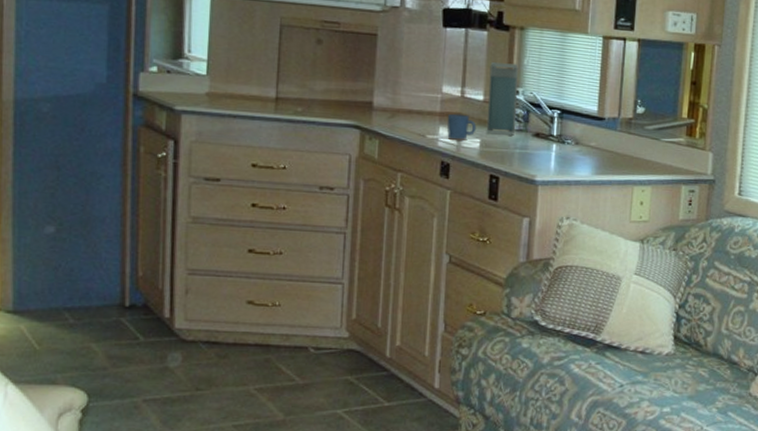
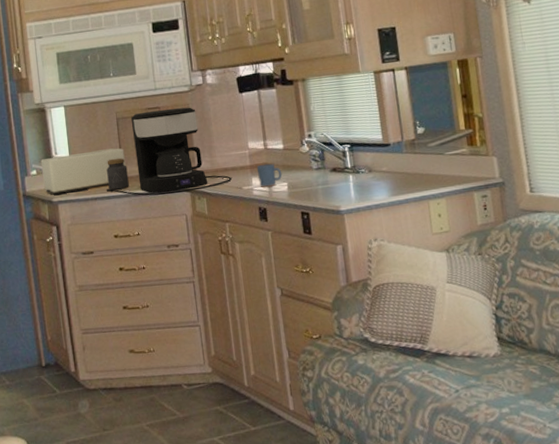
toaster: none [165,55,284,104] -> present [40,148,126,195]
coffee maker: none [250,24,415,129] -> present [106,107,232,196]
jar: none [255,72,284,111] -> present [106,157,129,190]
soap dispenser: present [486,61,518,136] -> none [283,111,315,178]

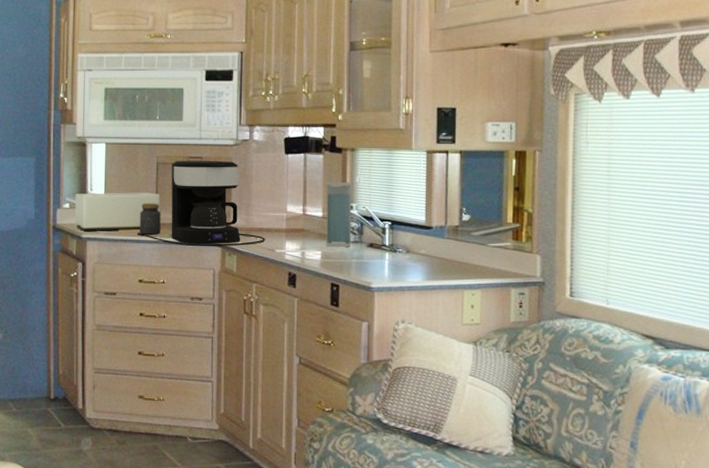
mug: present [256,163,282,187] -> none [292,229,318,253]
soap dispenser: none [283,111,315,178] -> present [326,181,351,248]

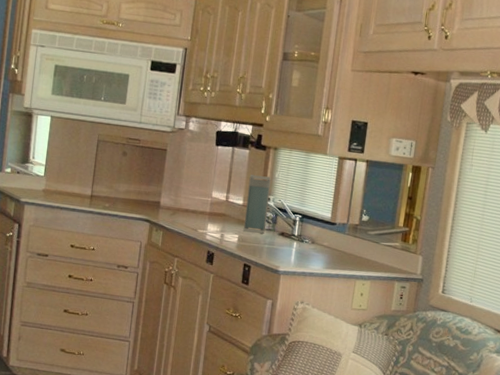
toaster: present [74,192,160,232] -> none [15,160,98,200]
coffee maker: present [136,160,265,247] -> none [72,140,190,224]
jar: present [140,203,161,235] -> none [76,175,97,206]

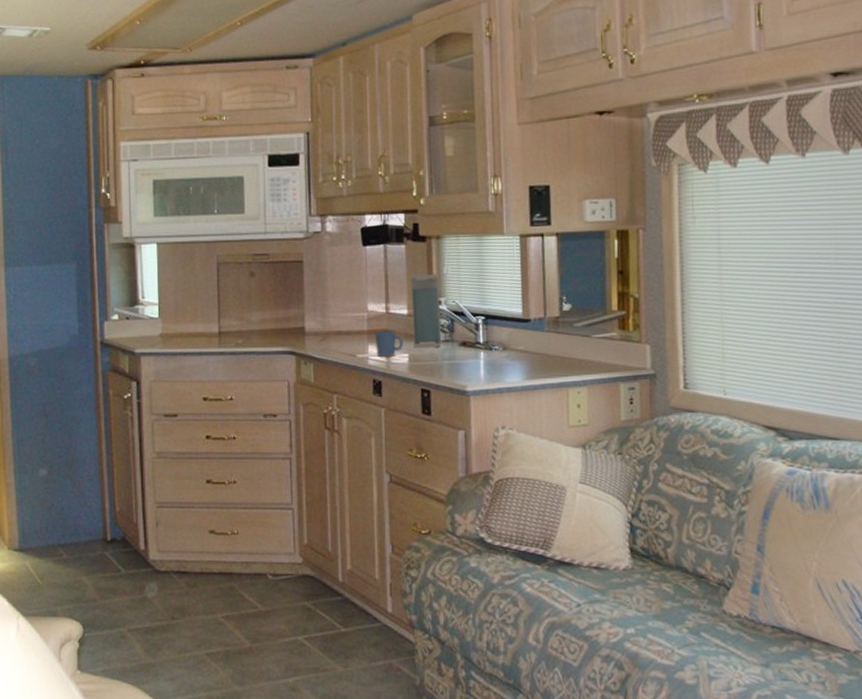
mug: none [213,213,236,236] -> present [374,330,404,357]

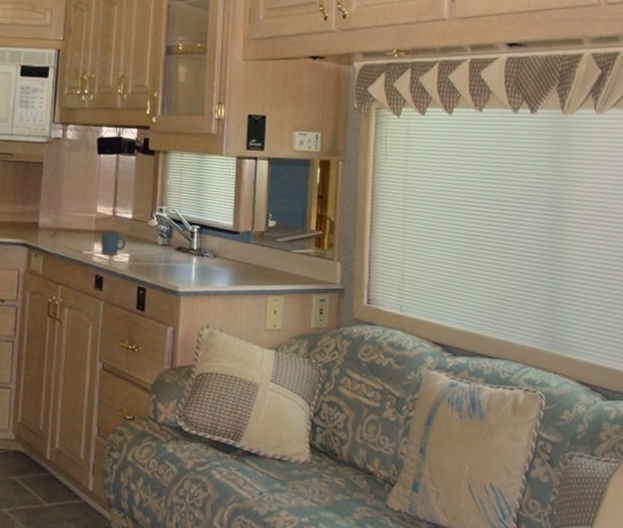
soap dispenser: present [410,273,441,349] -> none [134,183,162,251]

